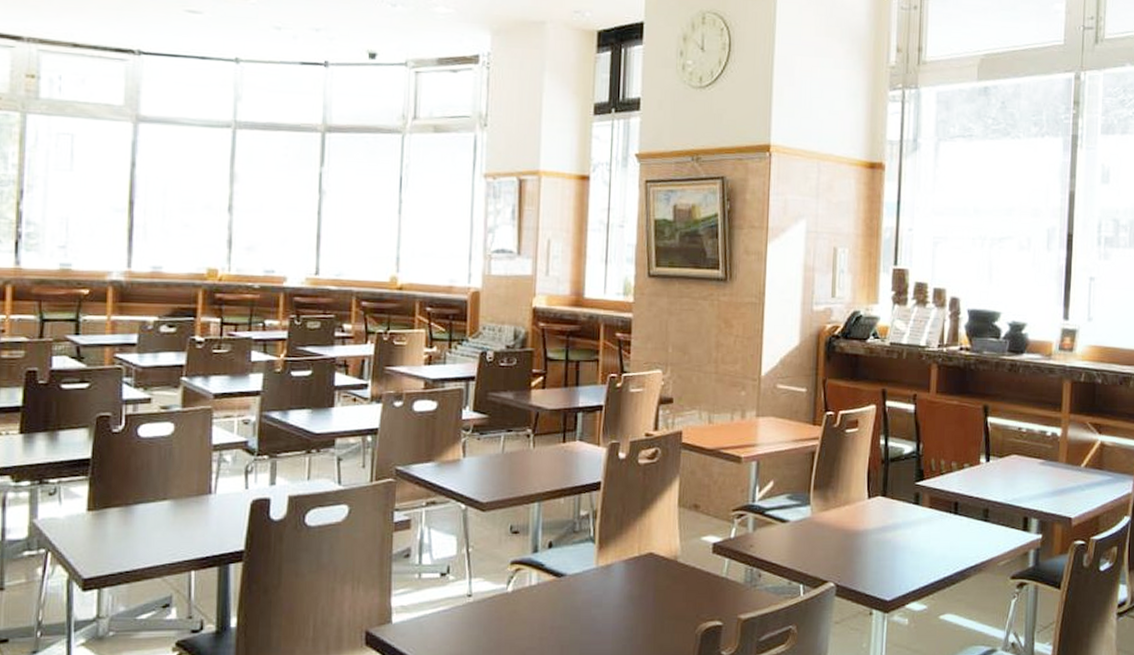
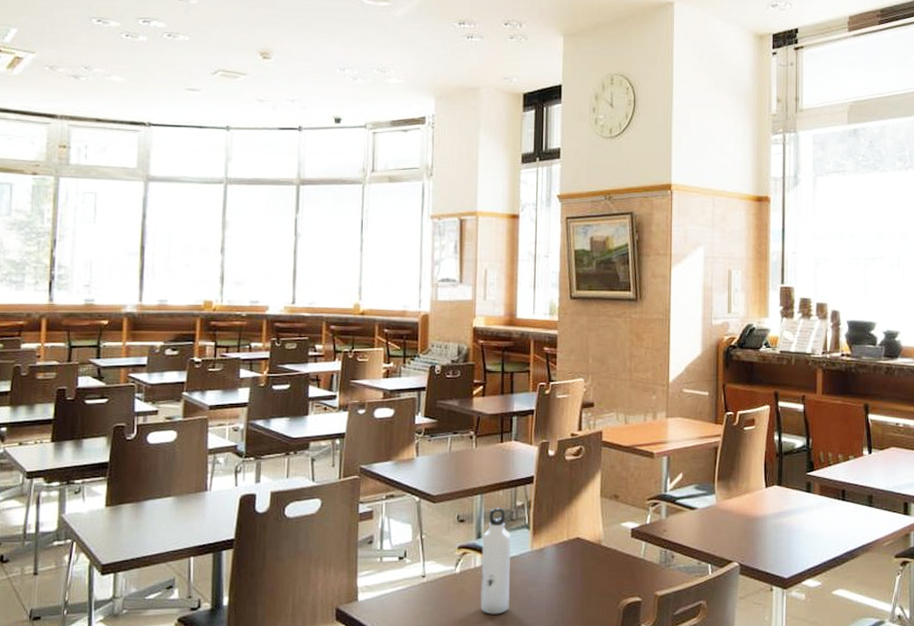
water bottle: none [536,518,573,640] -> present [480,508,511,615]

